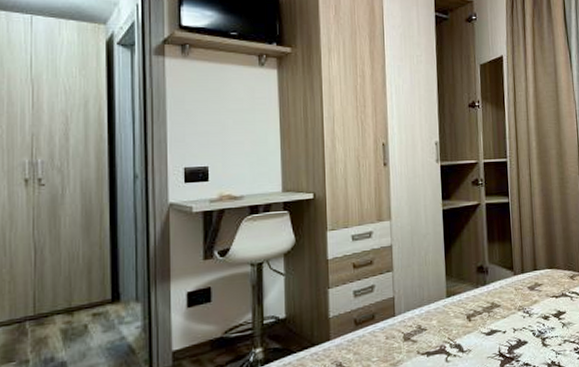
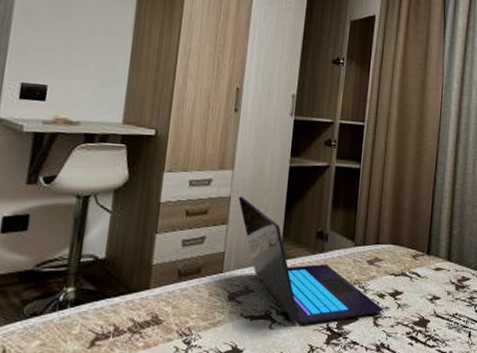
laptop: none [400,243,550,354] -> present [239,196,384,324]

